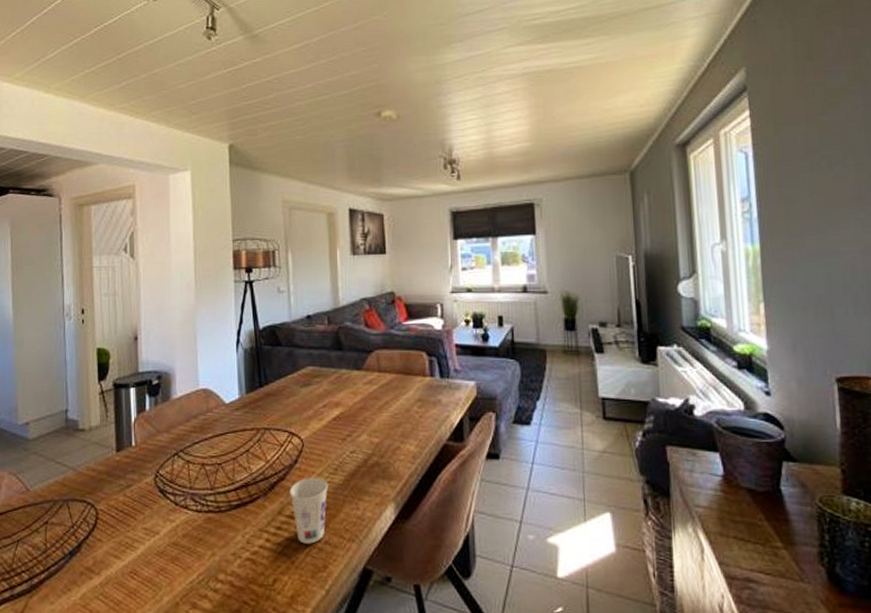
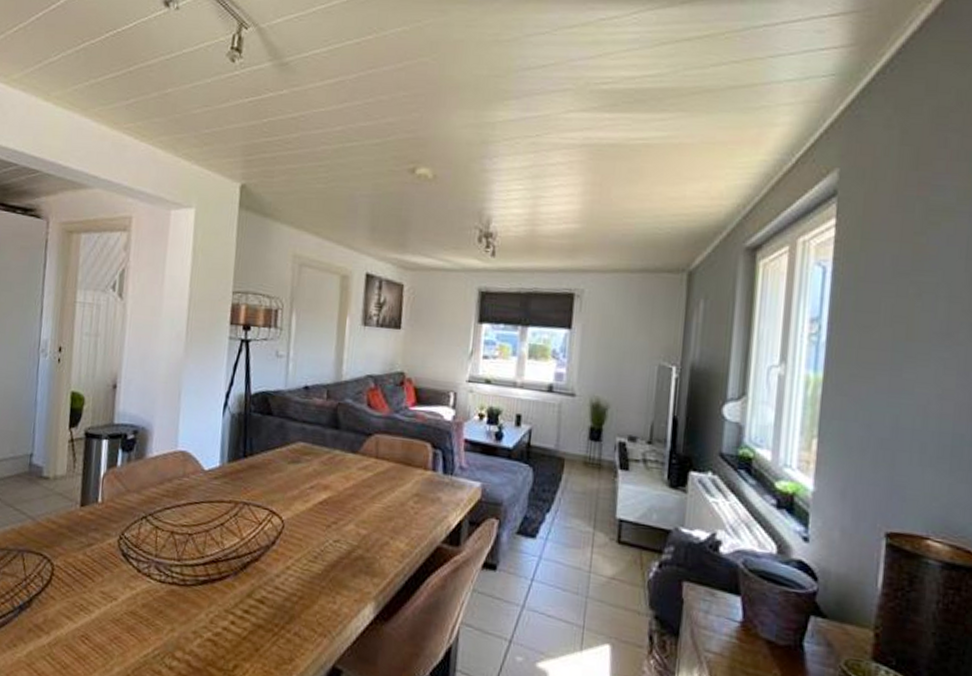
cup: present [290,478,329,544] -> none [262,562,306,633]

